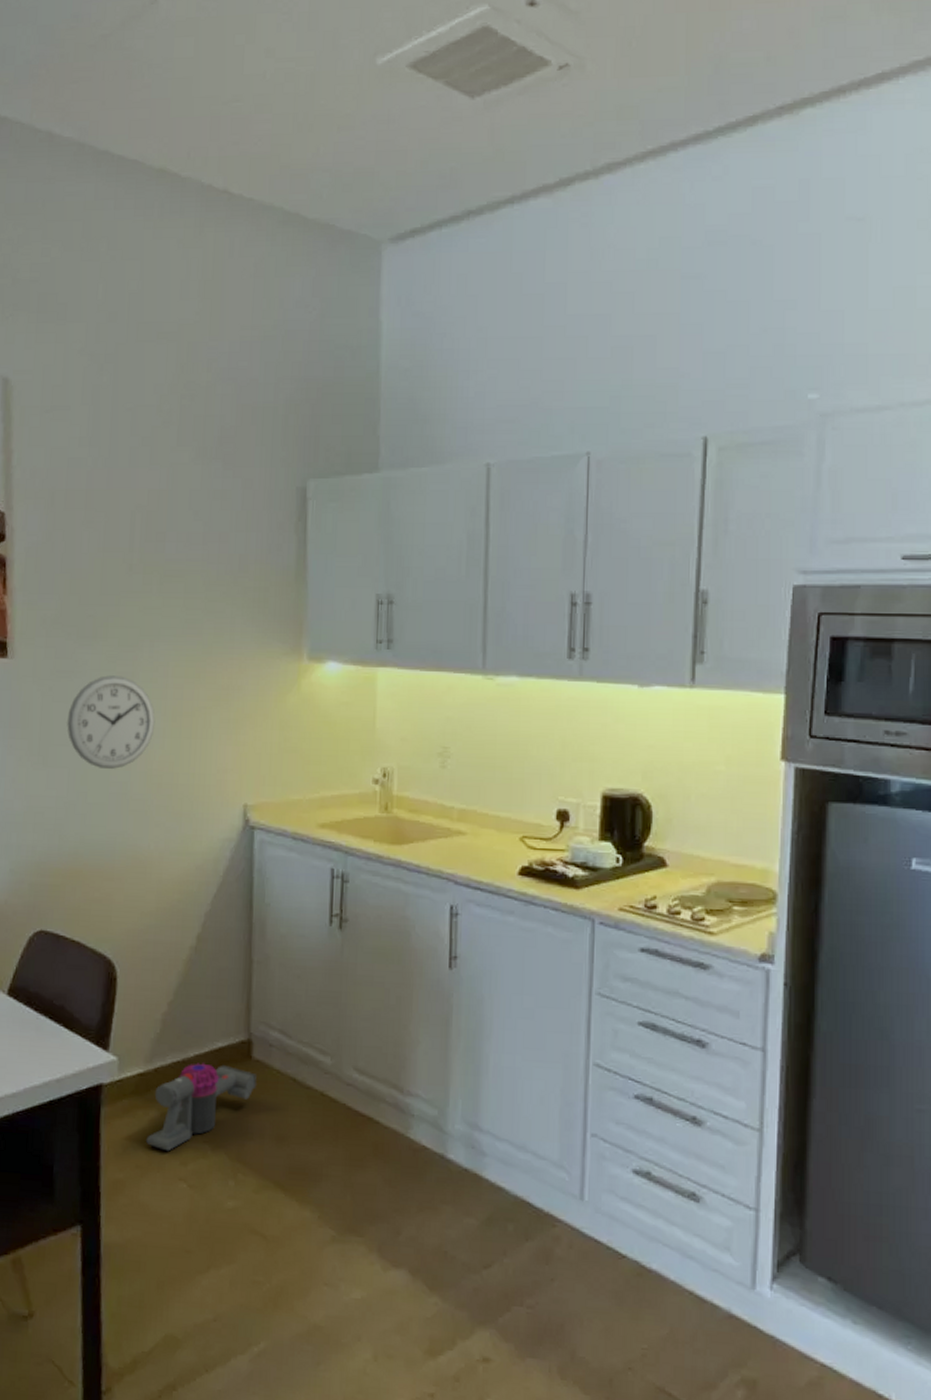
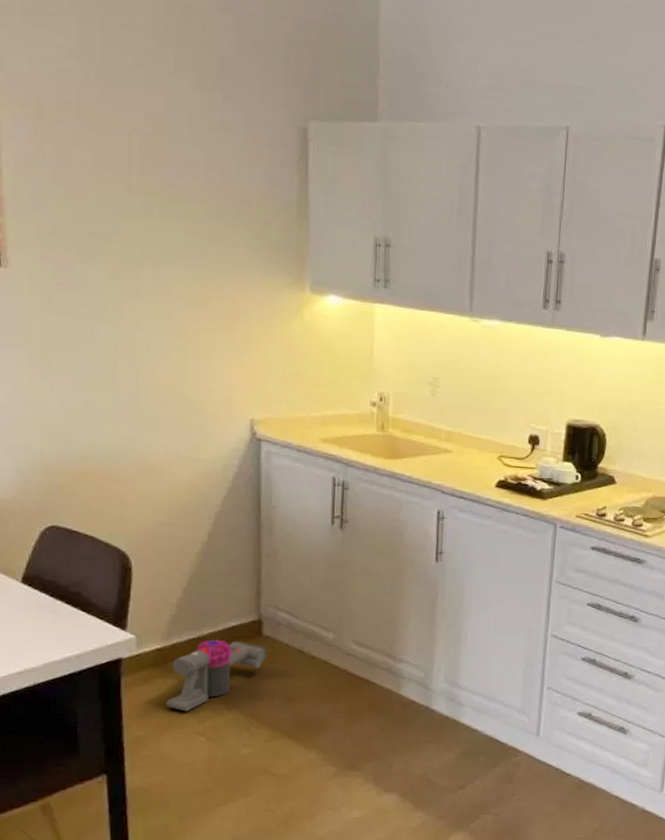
wall clock: present [67,675,156,769] -> none [69,291,161,381]

